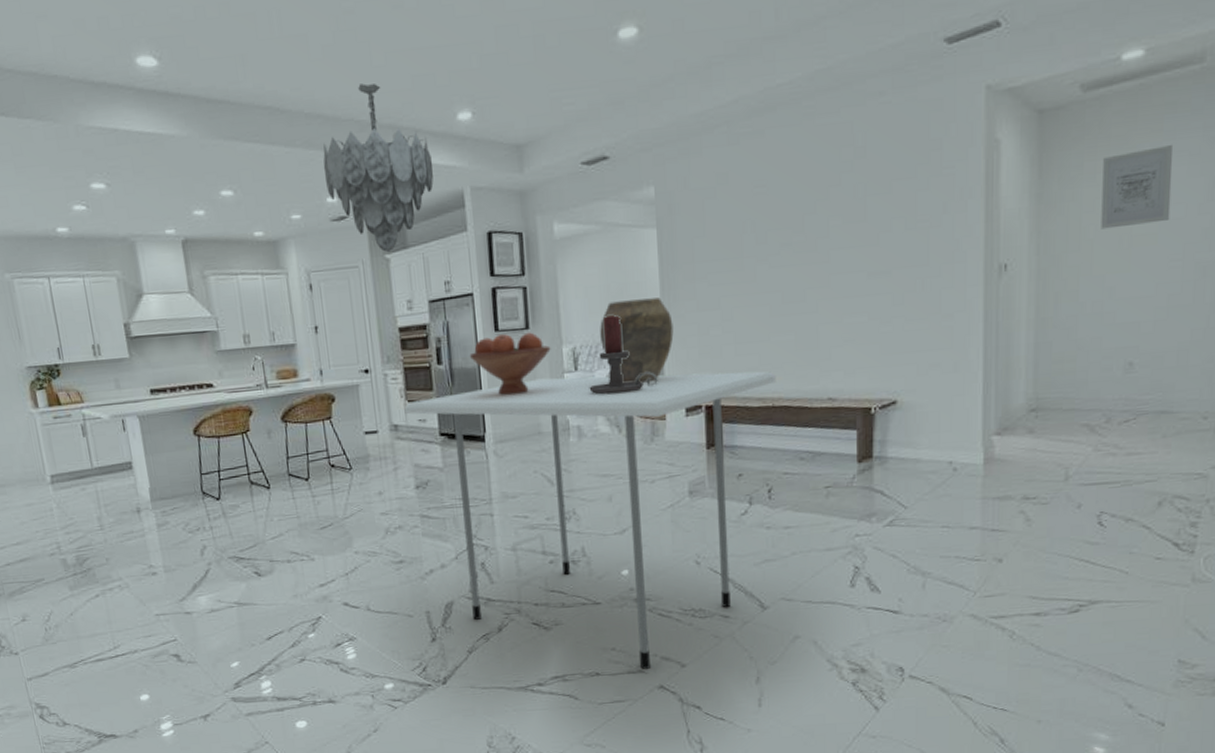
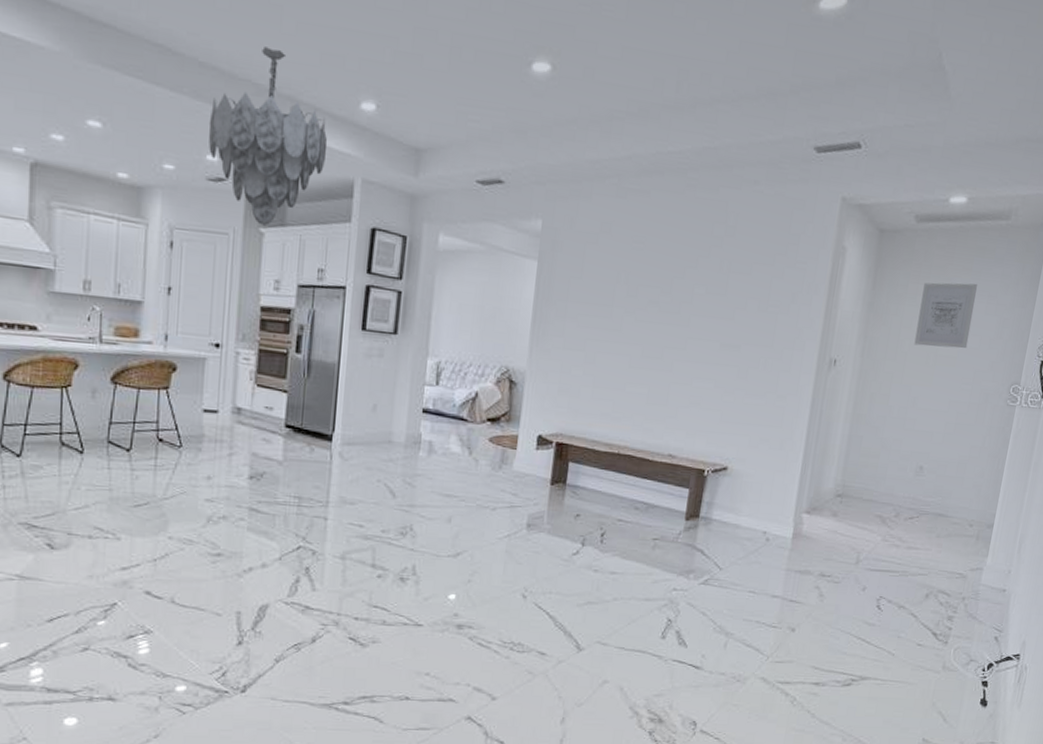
dining table: present [404,371,776,669] -> none [251,386,625,698]
fruit bowl: present [469,332,551,395] -> none [330,334,416,399]
candle holder: present [589,315,658,395] -> none [447,336,516,417]
vase: present [600,297,674,383] -> none [466,323,539,410]

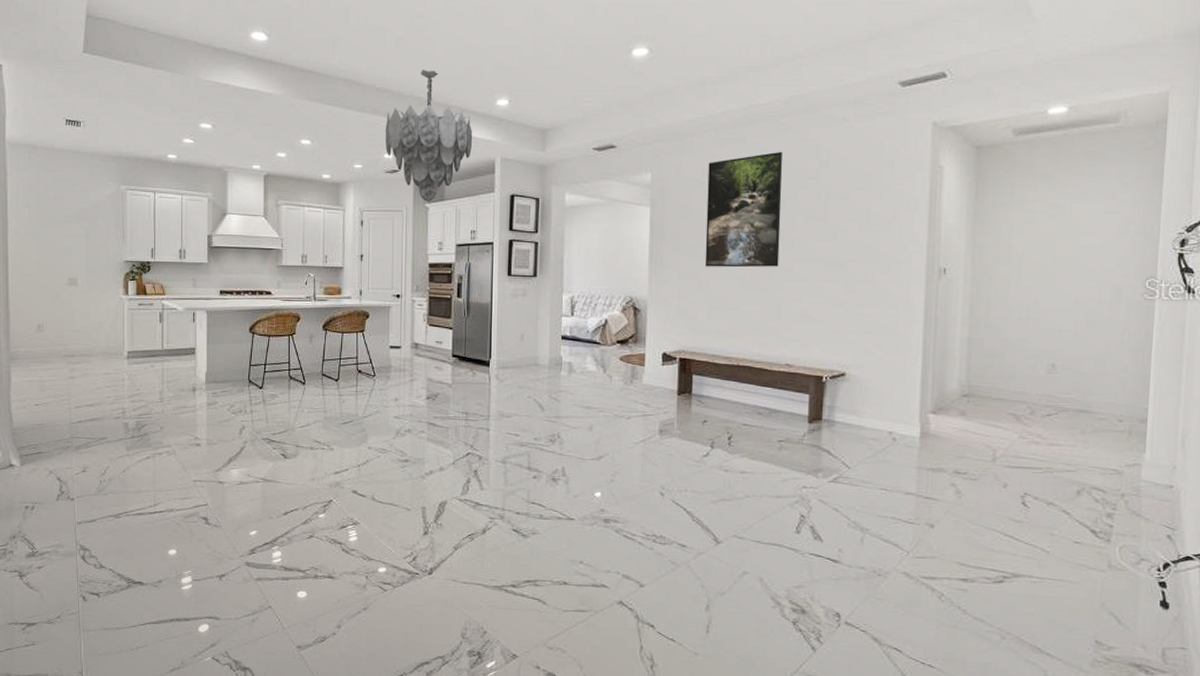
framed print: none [593,210,688,345] -> present [704,151,783,268]
wall art: present [914,282,978,349] -> none [1028,185,1092,249]

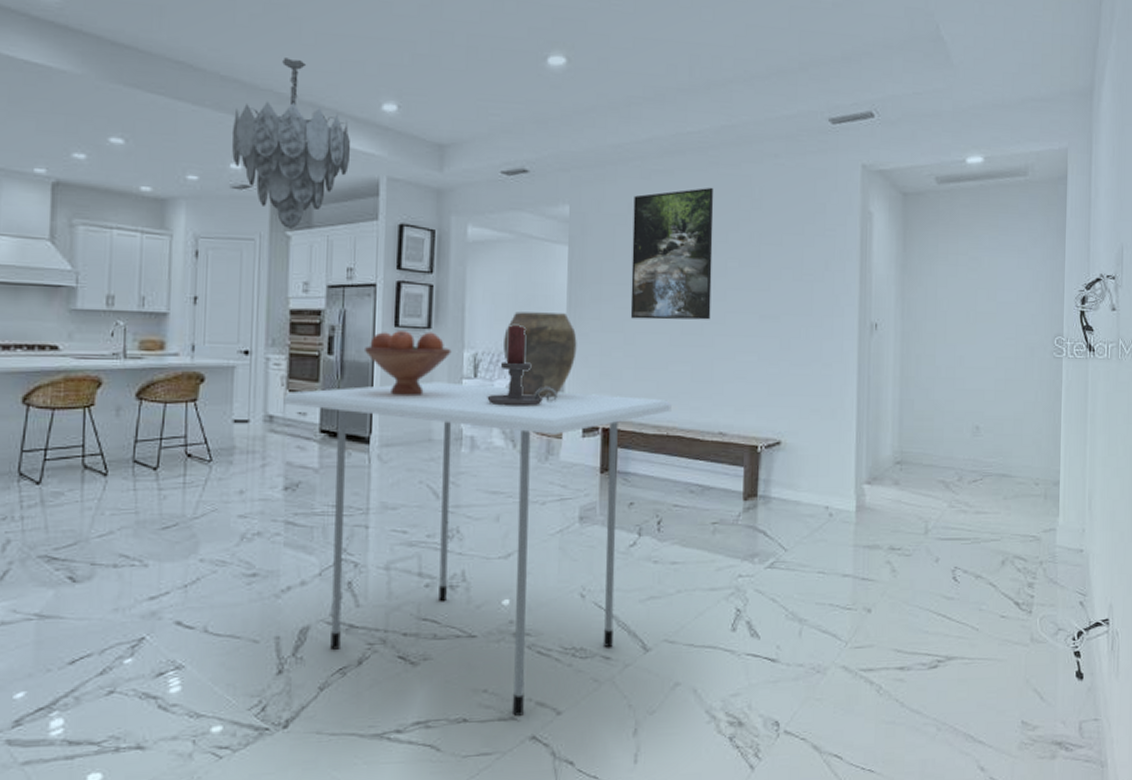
dining table: none [425,319,742,584] -> present [283,382,672,716]
fruit bowl: none [484,279,553,329] -> present [363,331,452,395]
candle holder: none [582,273,641,340] -> present [487,325,558,407]
vase: none [595,262,658,333] -> present [503,312,577,398]

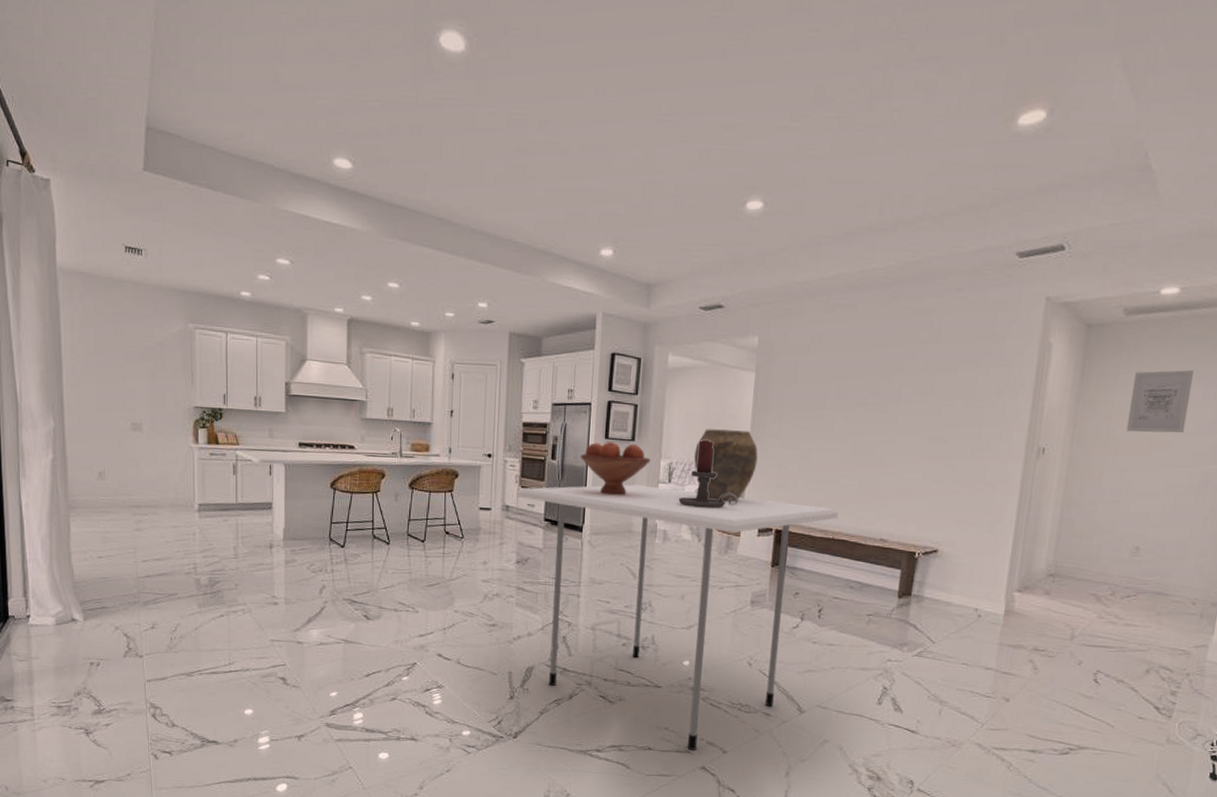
chandelier: present [231,58,351,229] -> none [479,211,574,356]
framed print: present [630,187,714,320] -> none [807,320,894,441]
wall art: none [952,239,1006,304] -> present [1126,369,1194,434]

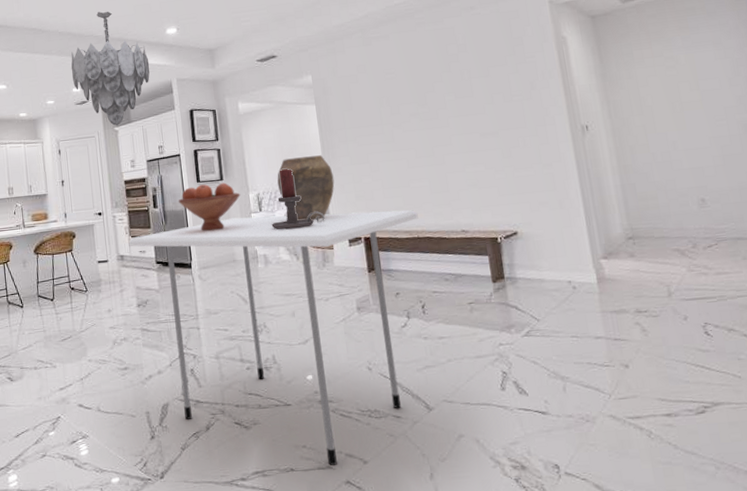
chandelier: none [479,211,574,356] -> present [71,11,150,126]
wall art: present [1126,369,1194,434] -> none [647,36,709,99]

